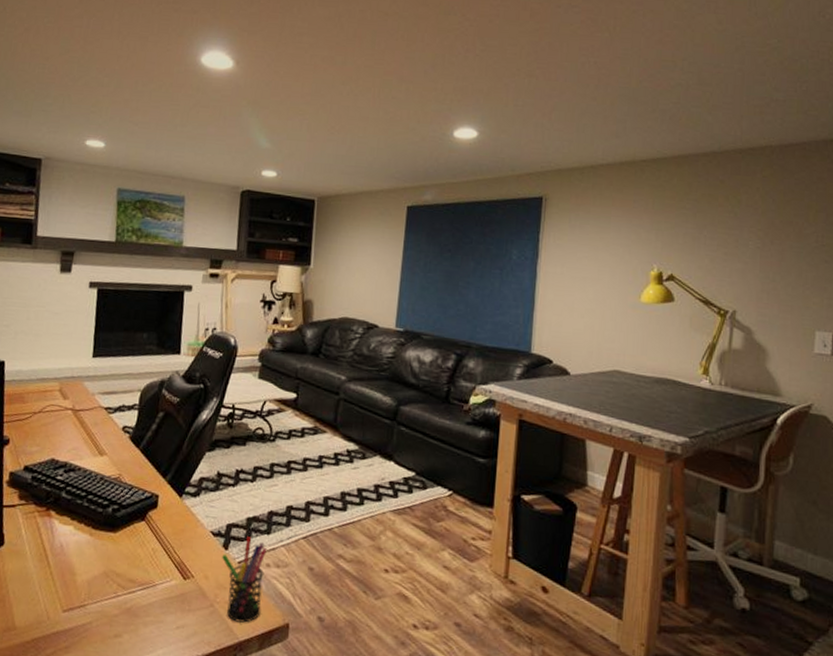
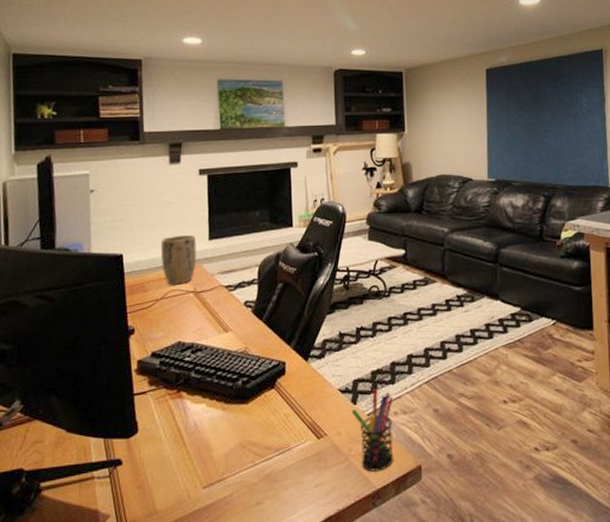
plant pot: none [42,348,80,400] -> present [160,234,196,285]

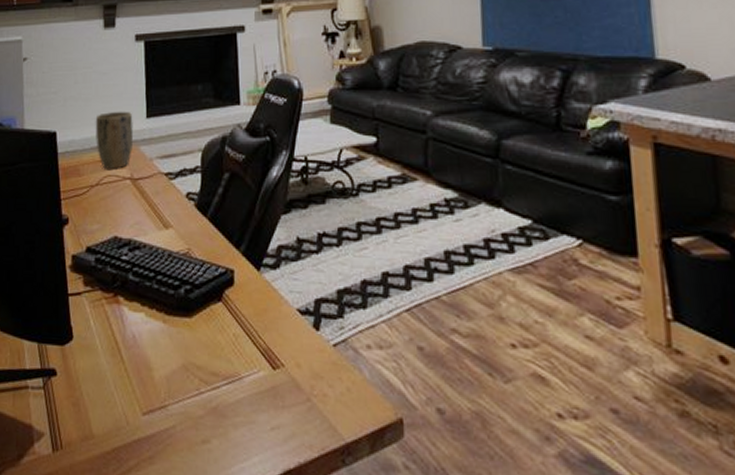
pen holder: present [352,389,394,472] -> none [314,313,367,420]

